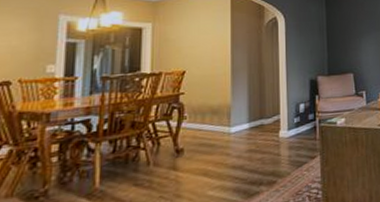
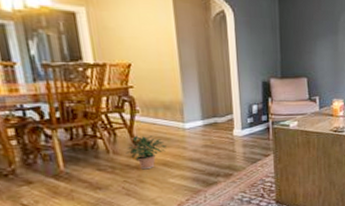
potted plant: none [167,143,210,182] -> present [126,135,167,170]

